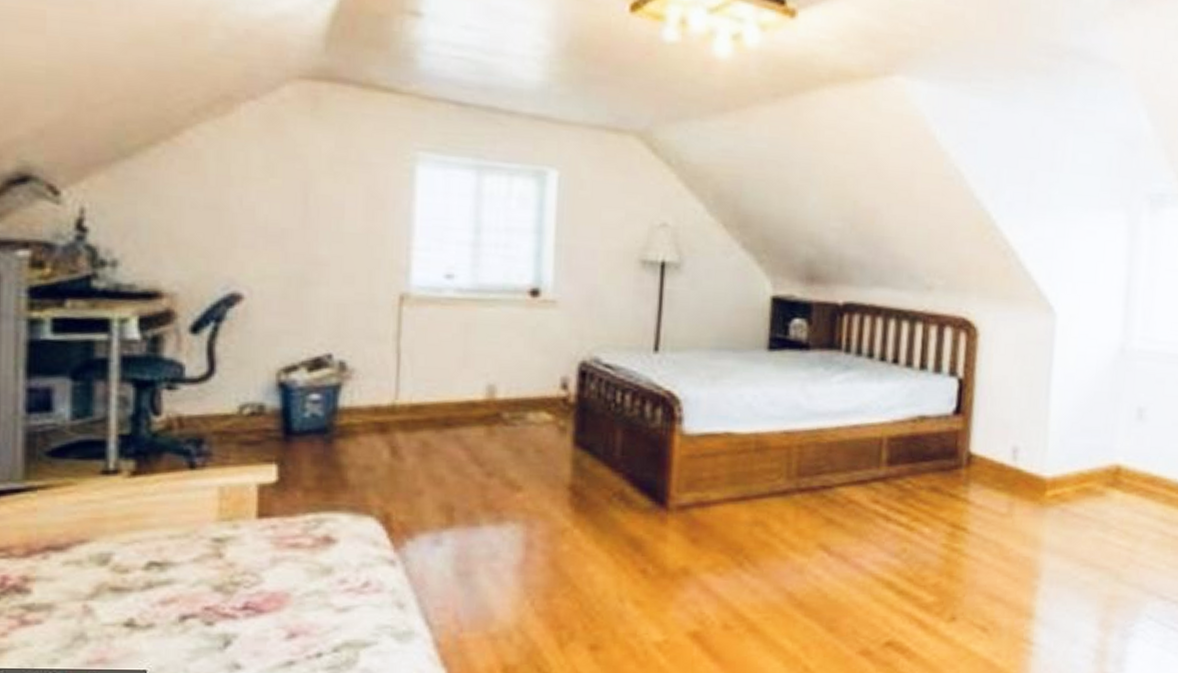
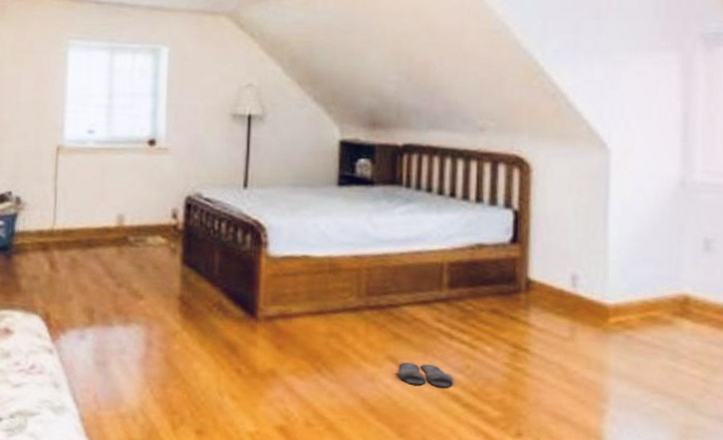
slippers: none [827,549,889,576] -> present [396,362,453,389]

